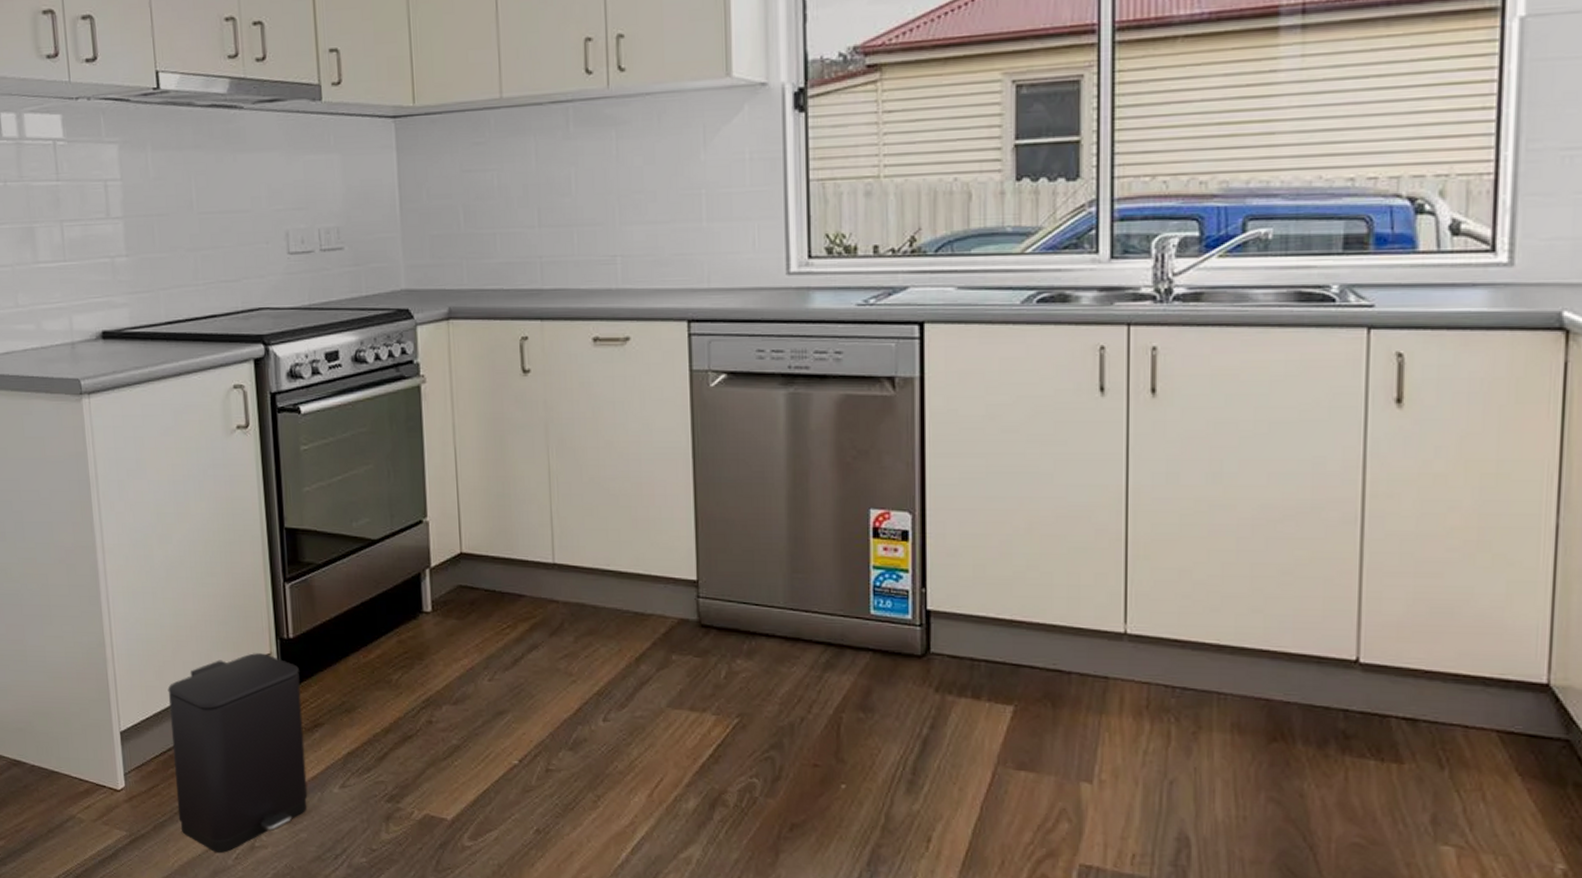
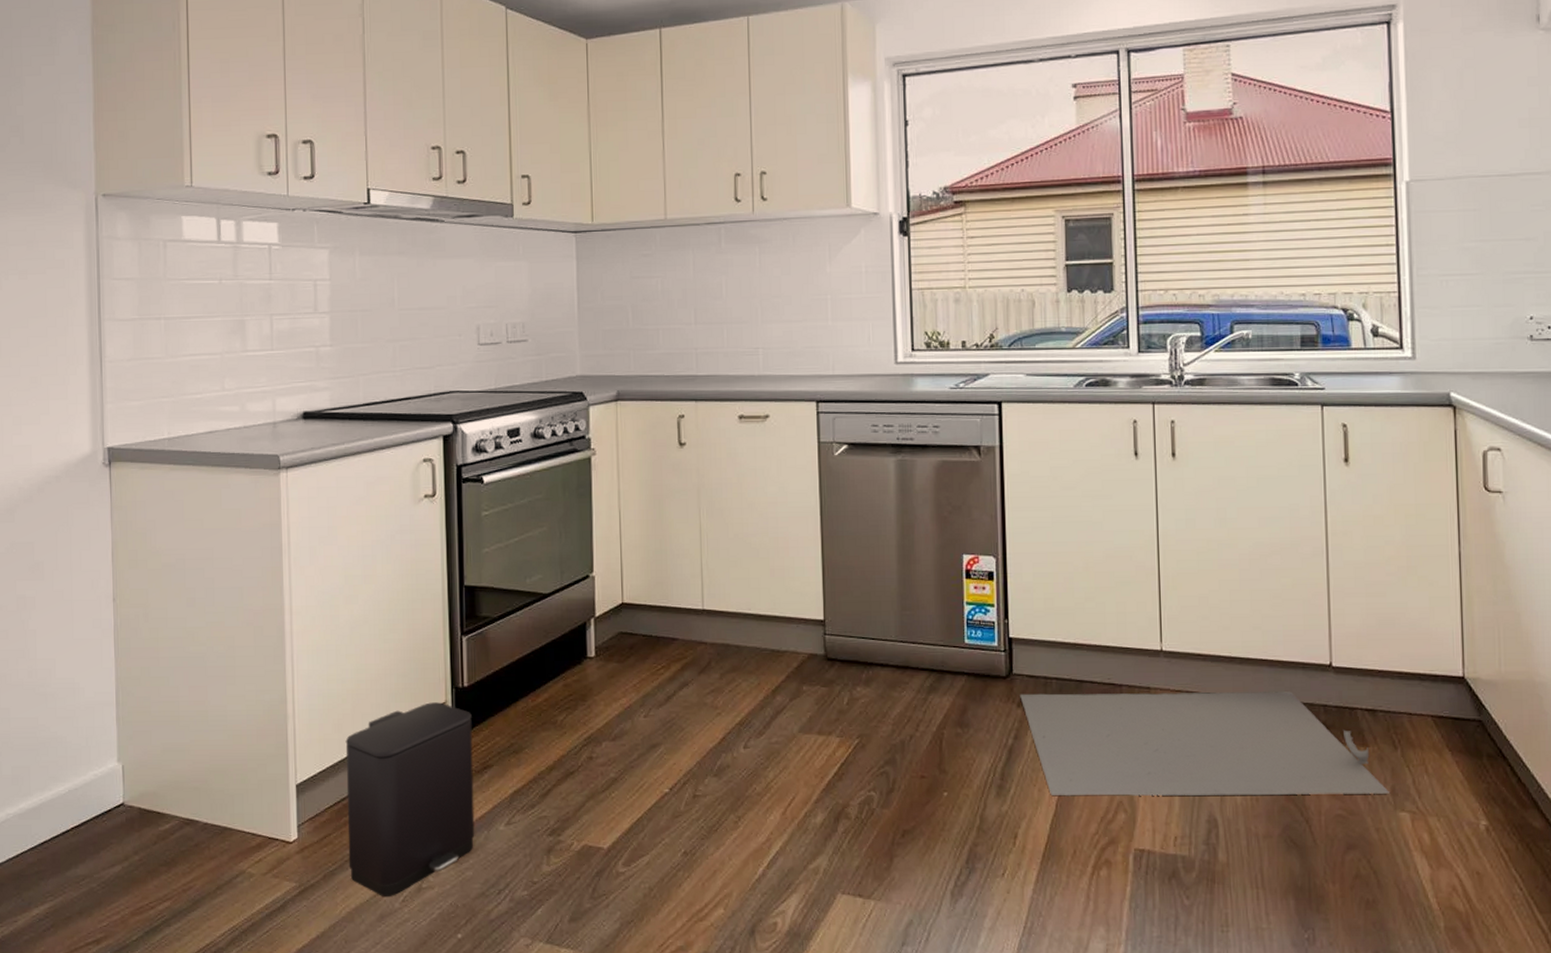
door mat: none [939,676,1430,823] -> present [1020,691,1391,796]

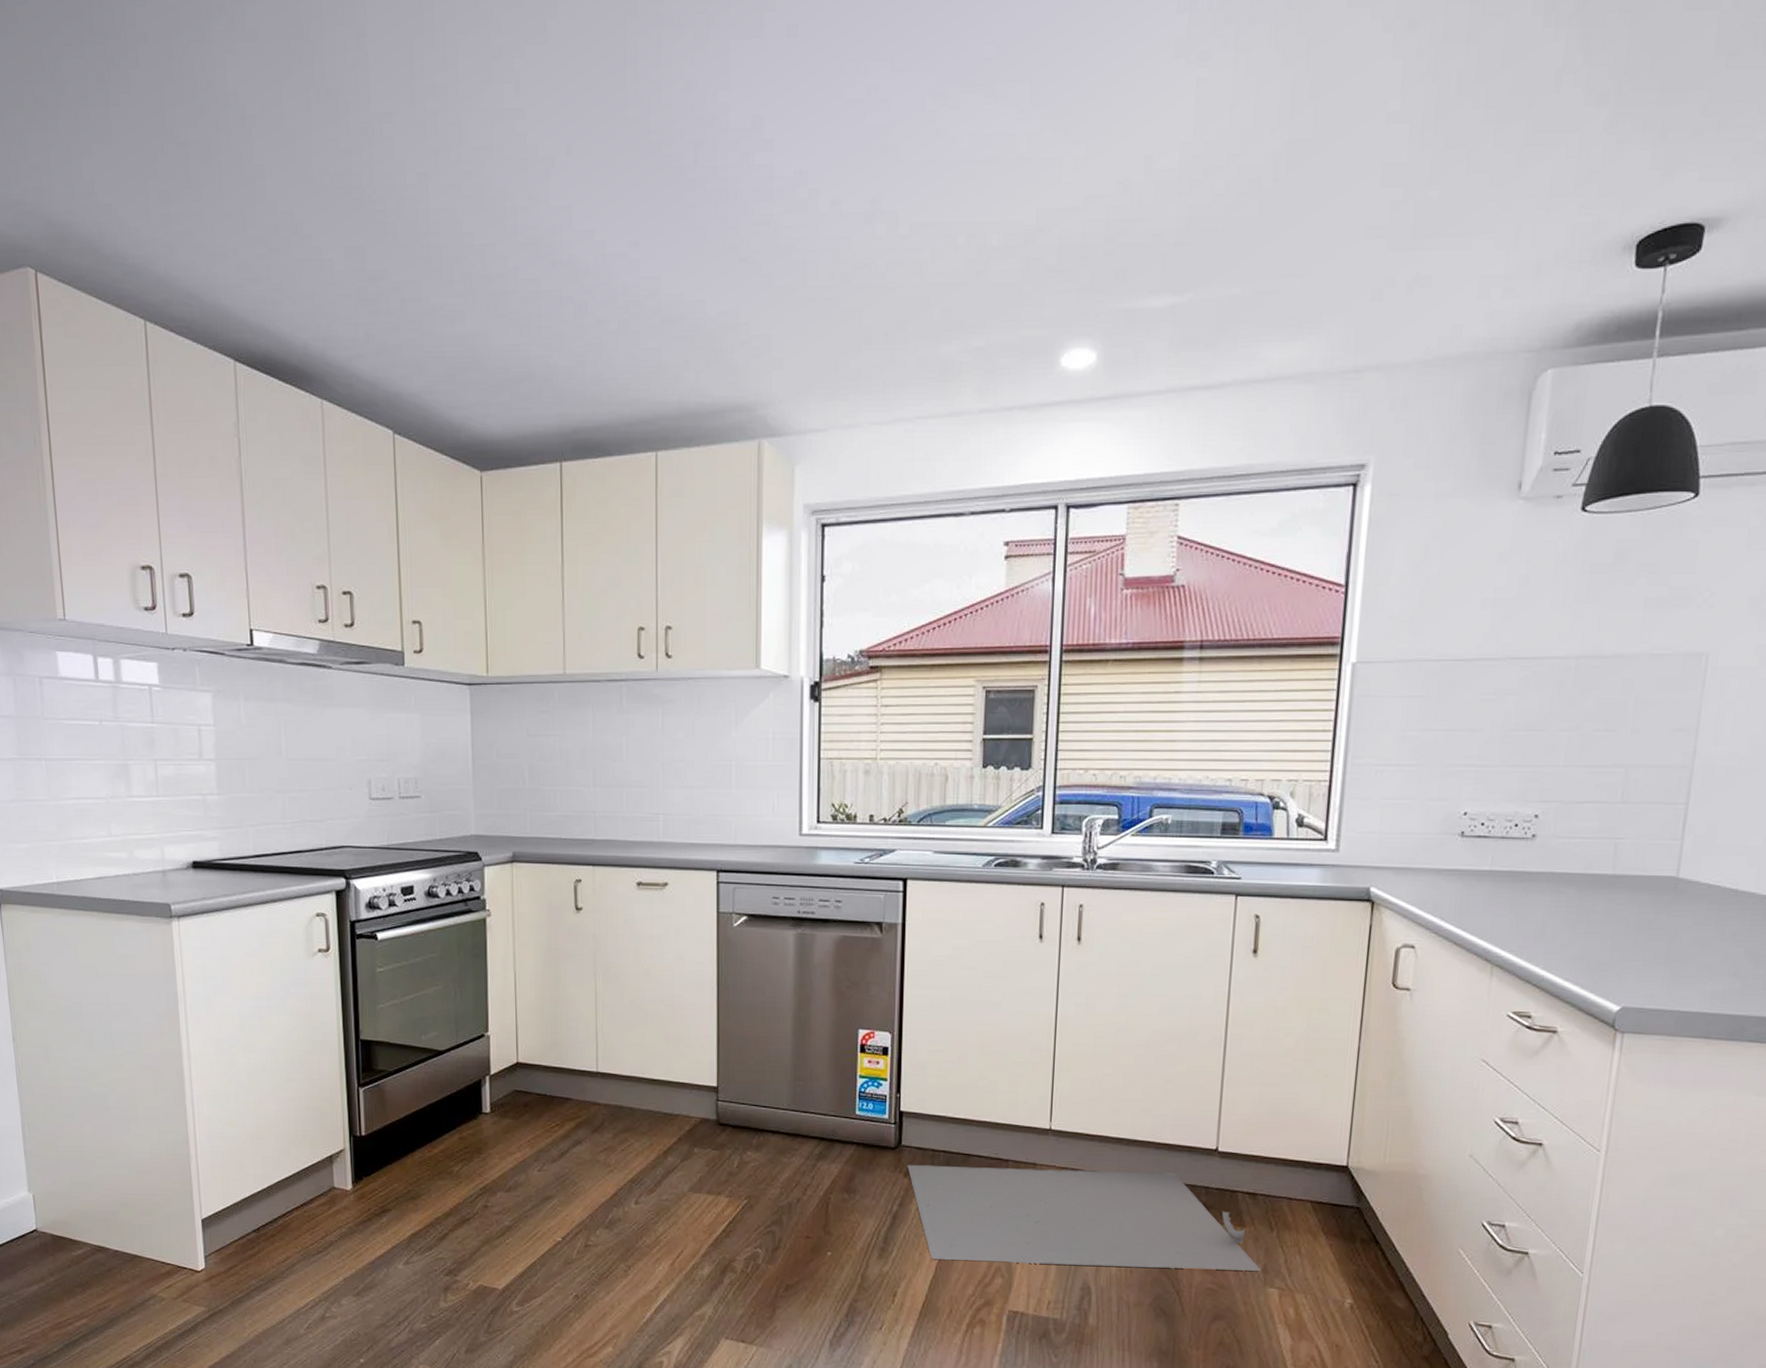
pedal bin: present [345,702,475,896] -> none [247,1149,375,1323]

